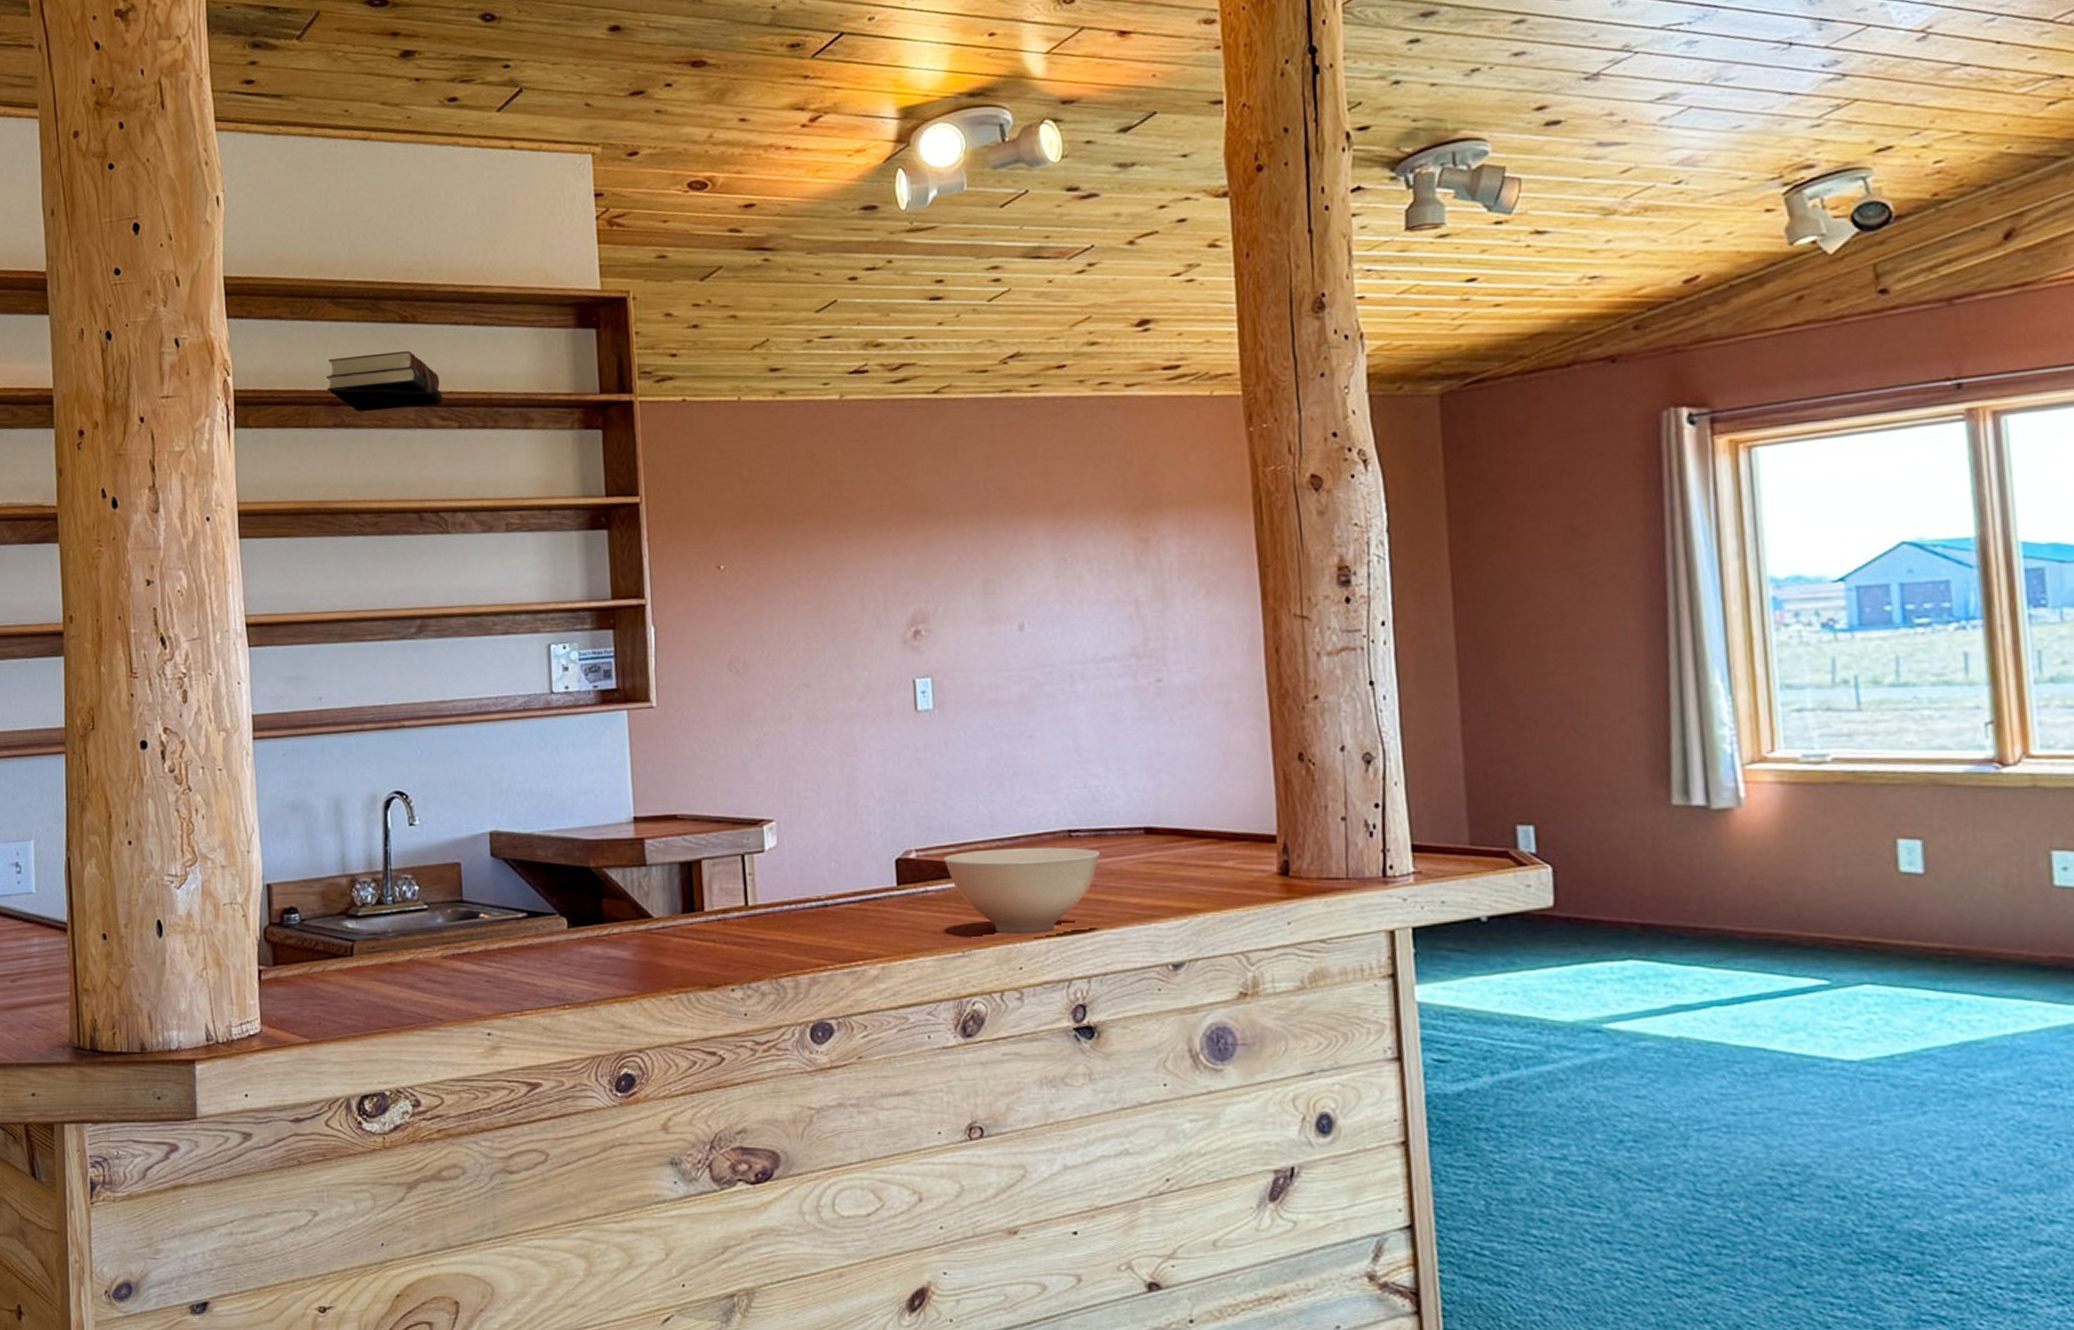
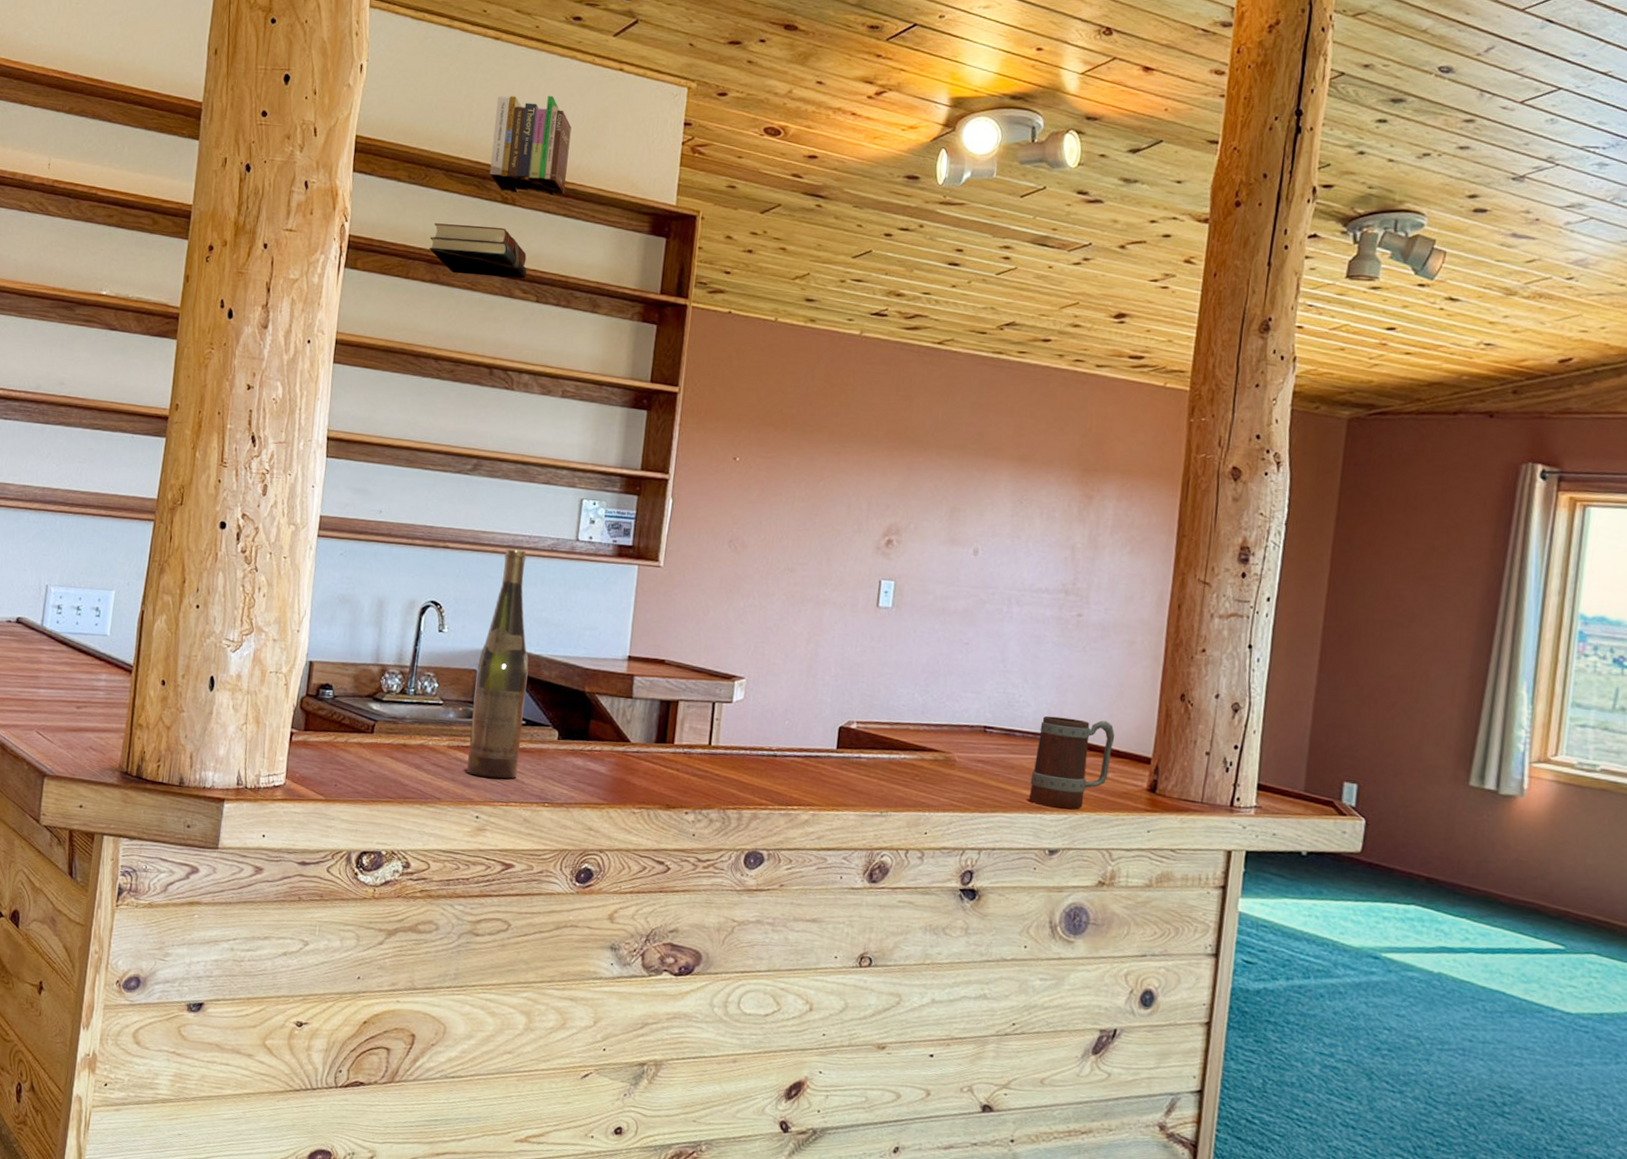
books: none [376,192,471,310] -> present [489,96,572,195]
wine bottle: none [460,715,527,986] -> present [466,549,529,779]
bowl: present [944,847,1101,935] -> none [879,730,1007,808]
beer mug: none [1134,800,1228,915] -> present [1028,715,1115,810]

